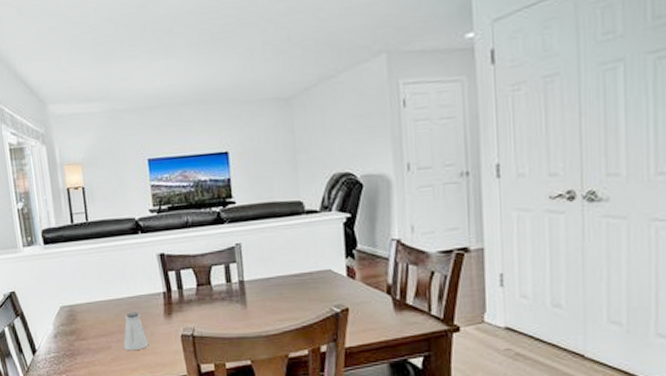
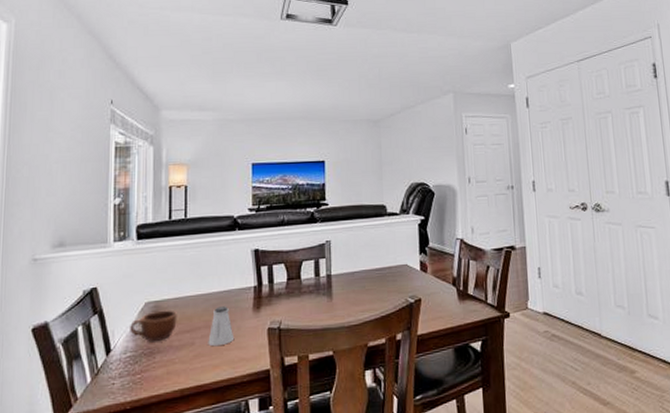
mug: none [48,314,92,345] -> present [128,310,177,342]

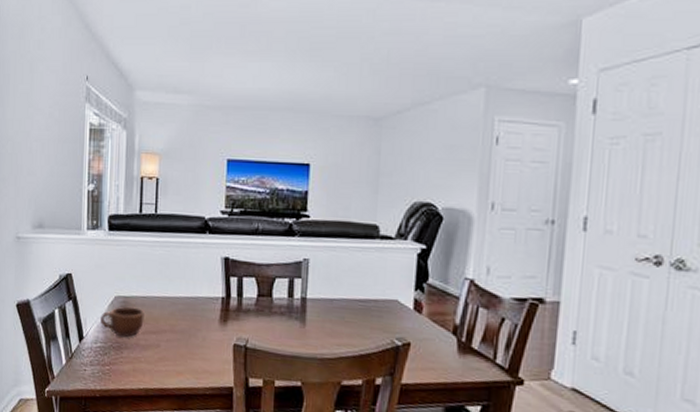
saltshaker: present [208,306,235,347] -> none [173,312,199,354]

